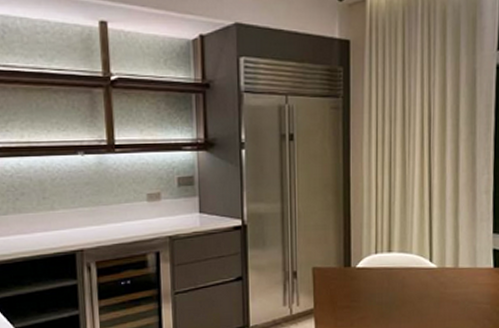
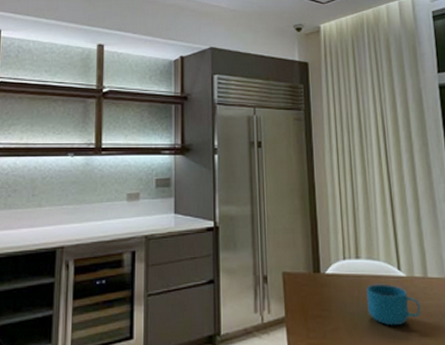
cup: none [396,275,448,313] -> present [366,284,421,326]

